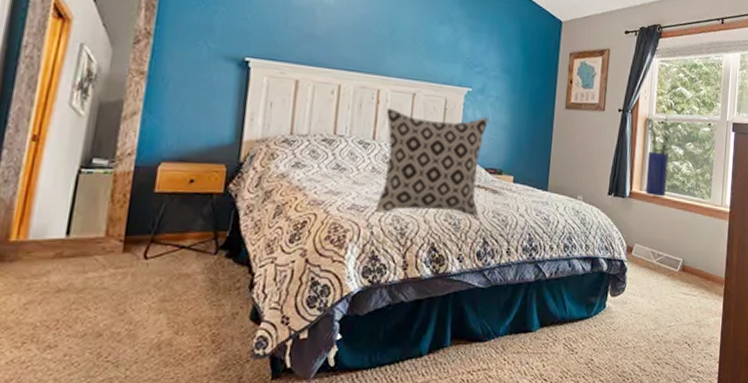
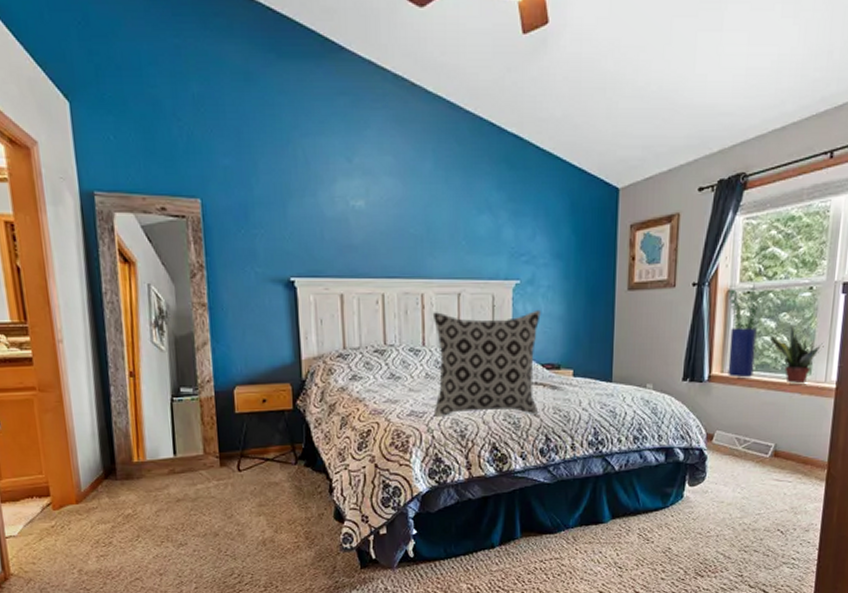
potted plant: none [678,154,720,206] -> present [769,326,824,384]

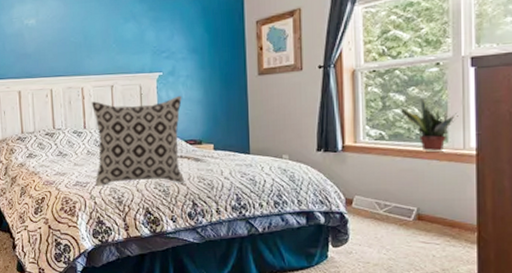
vase: present [728,283,760,378] -> none [354,62,387,147]

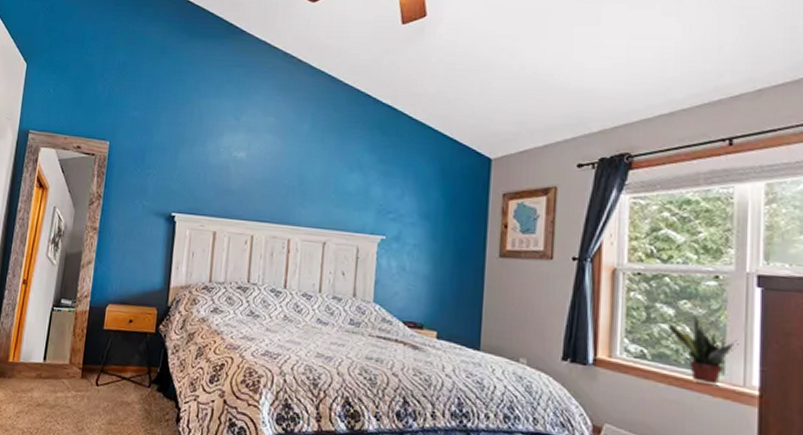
pillow: present [91,95,185,187] -> none [289,257,405,374]

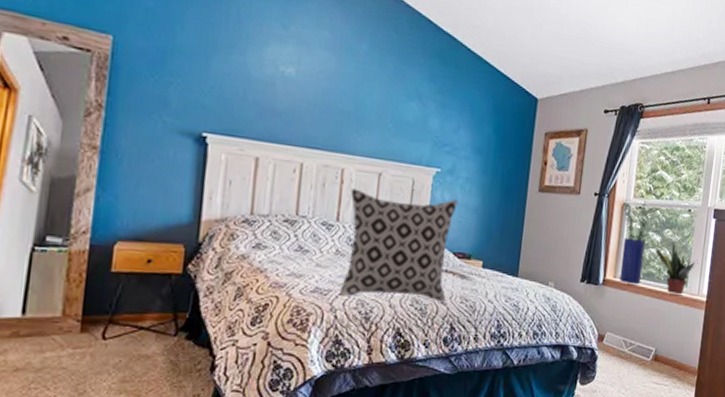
pillow: none [289,257,405,374] -> present [340,188,458,302]
vase: none [614,264,654,368] -> present [619,199,649,285]

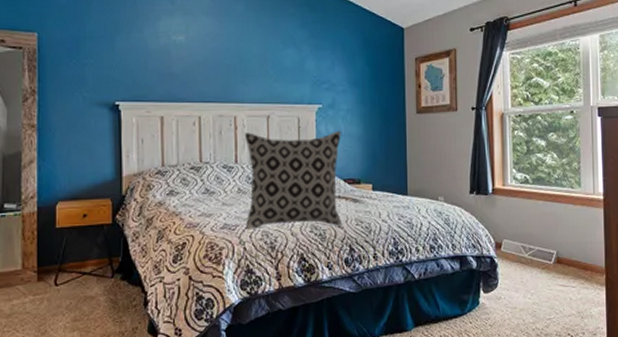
vase: present [619,199,649,285] -> none [502,107,531,191]
potted plant: present [655,241,698,295] -> none [541,144,589,196]

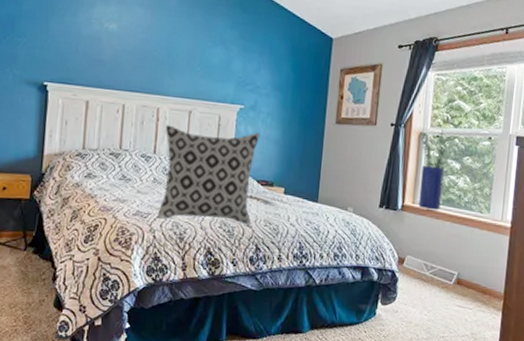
vase: none [502,107,531,191] -> present [418,128,447,210]

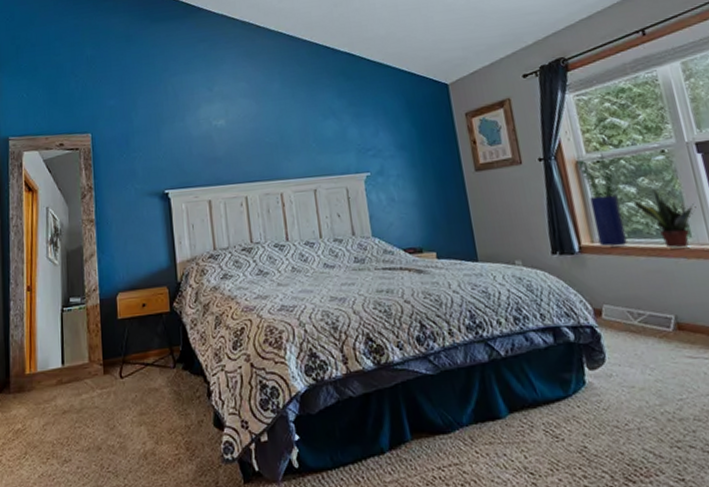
pillow: present [158,125,260,225] -> none [292,197,409,311]
potted plant: none [454,169,501,221] -> present [633,189,696,249]

